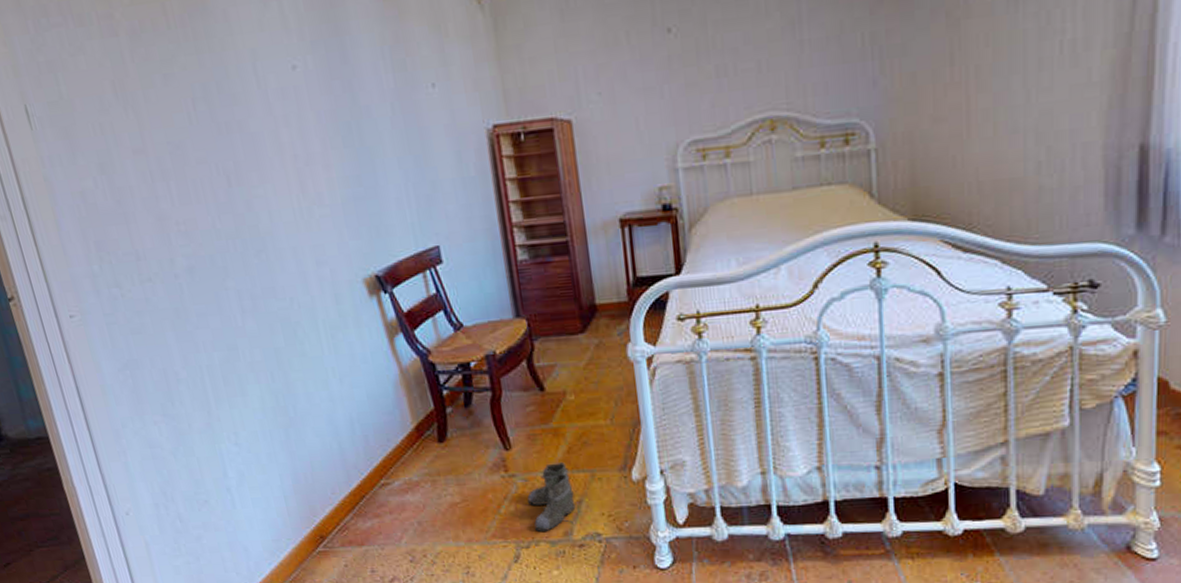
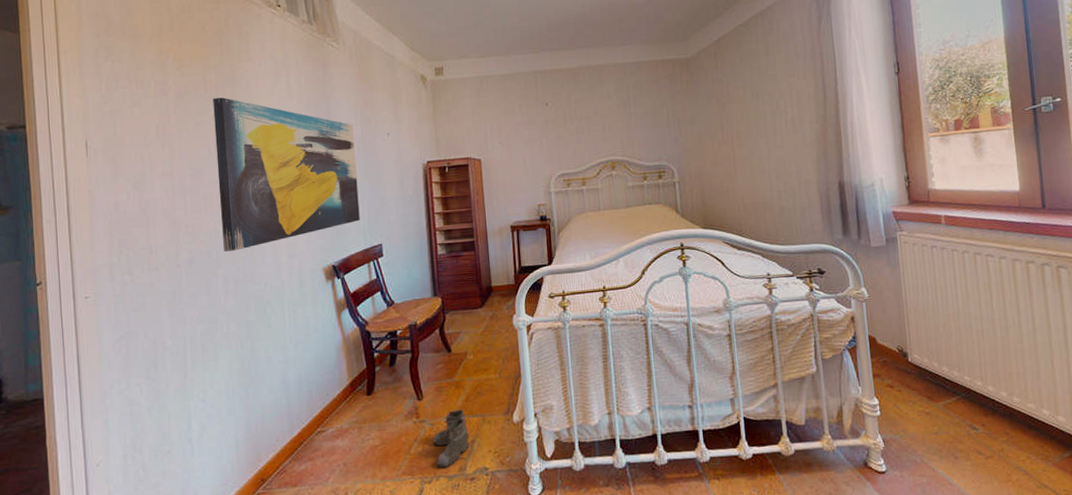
wall art: none [180,35,406,257] -> present [213,97,360,252]

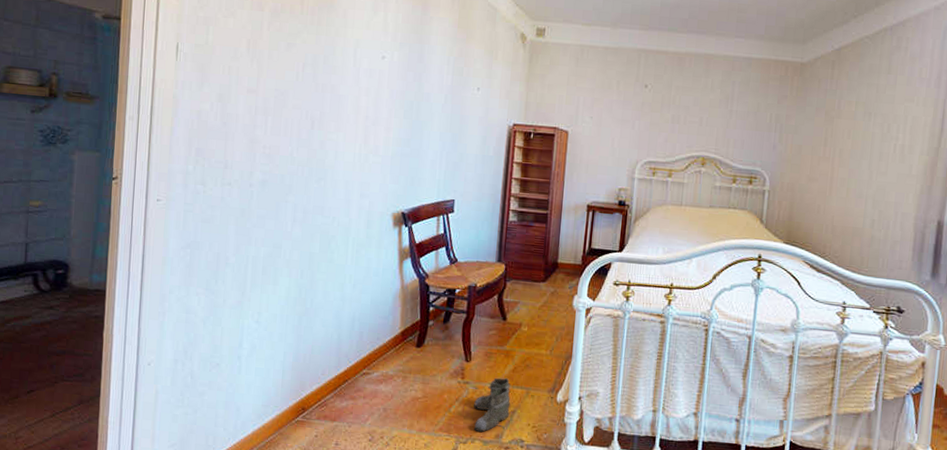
wall art: present [213,97,360,252] -> none [297,21,444,181]

